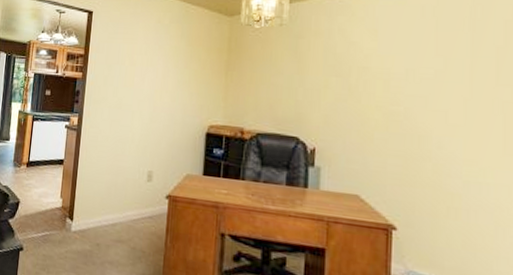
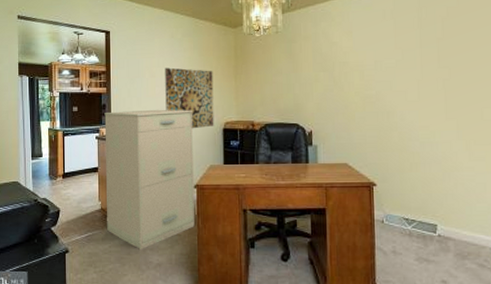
filing cabinet: none [65,99,174,261] -> present [104,109,195,249]
wall art: none [143,56,201,130] -> present [165,67,214,129]

